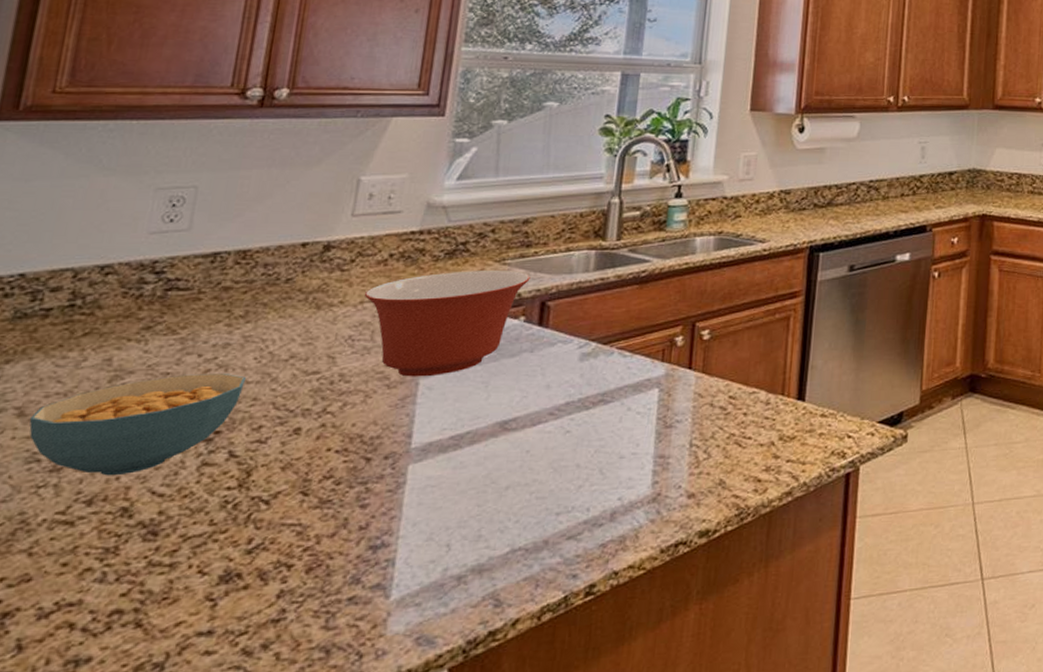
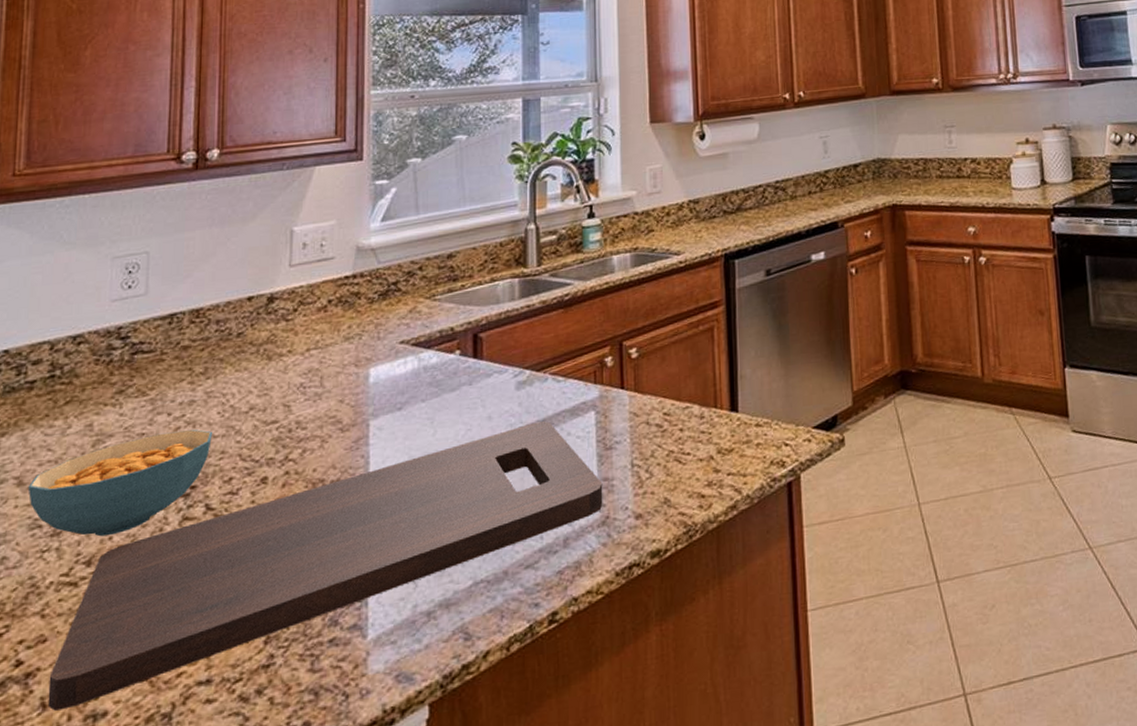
cutting board: none [24,395,658,654] -> present [48,421,603,711]
mixing bowl: present [364,271,531,377] -> none [309,306,460,419]

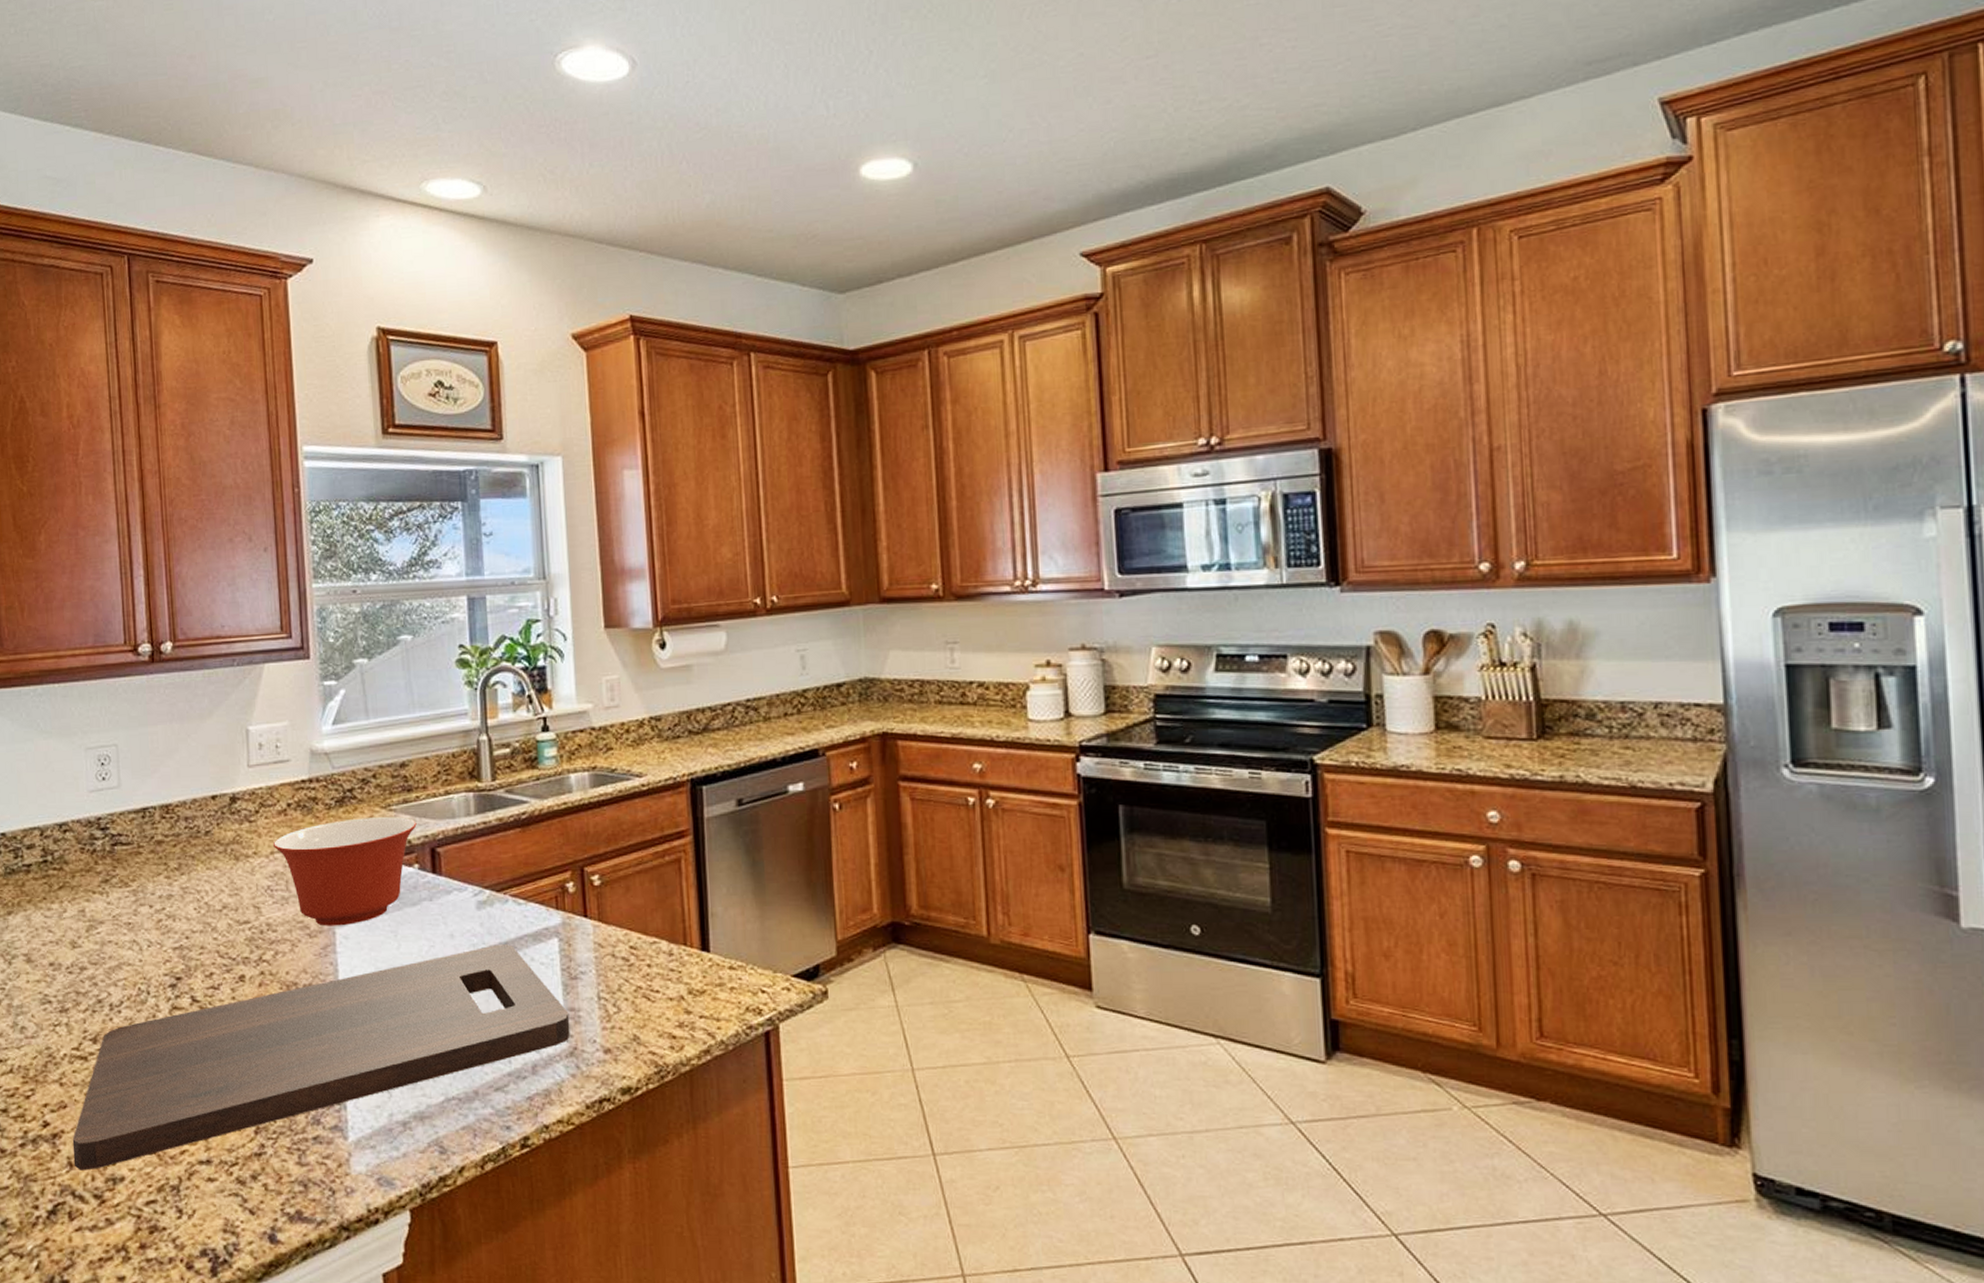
cereal bowl: present [27,429,213,537] -> none [35,922,192,1017]
mixing bowl: none [309,306,460,419] -> present [272,817,417,926]

